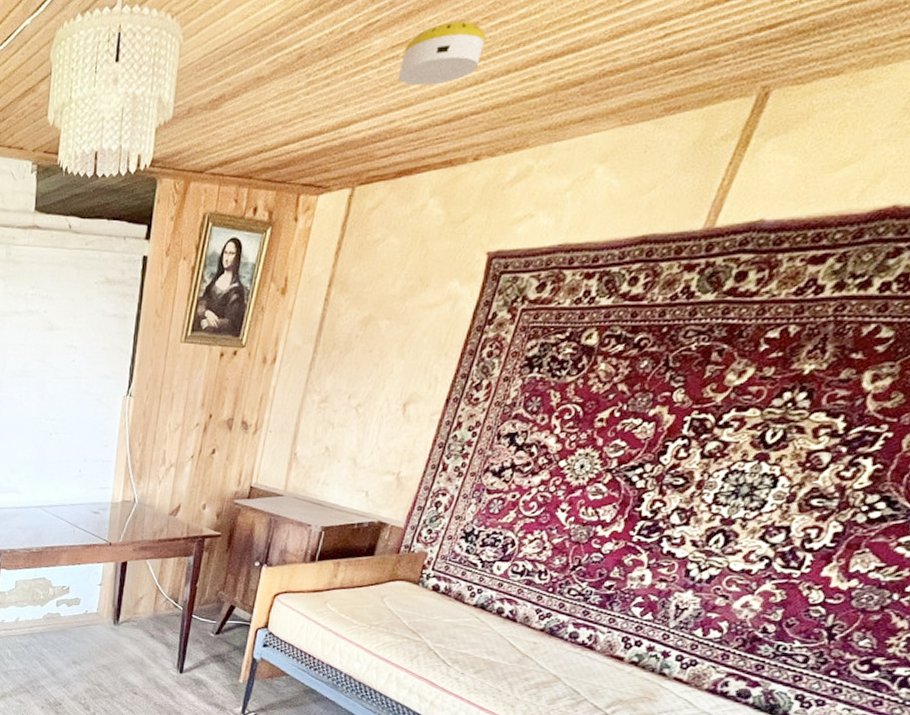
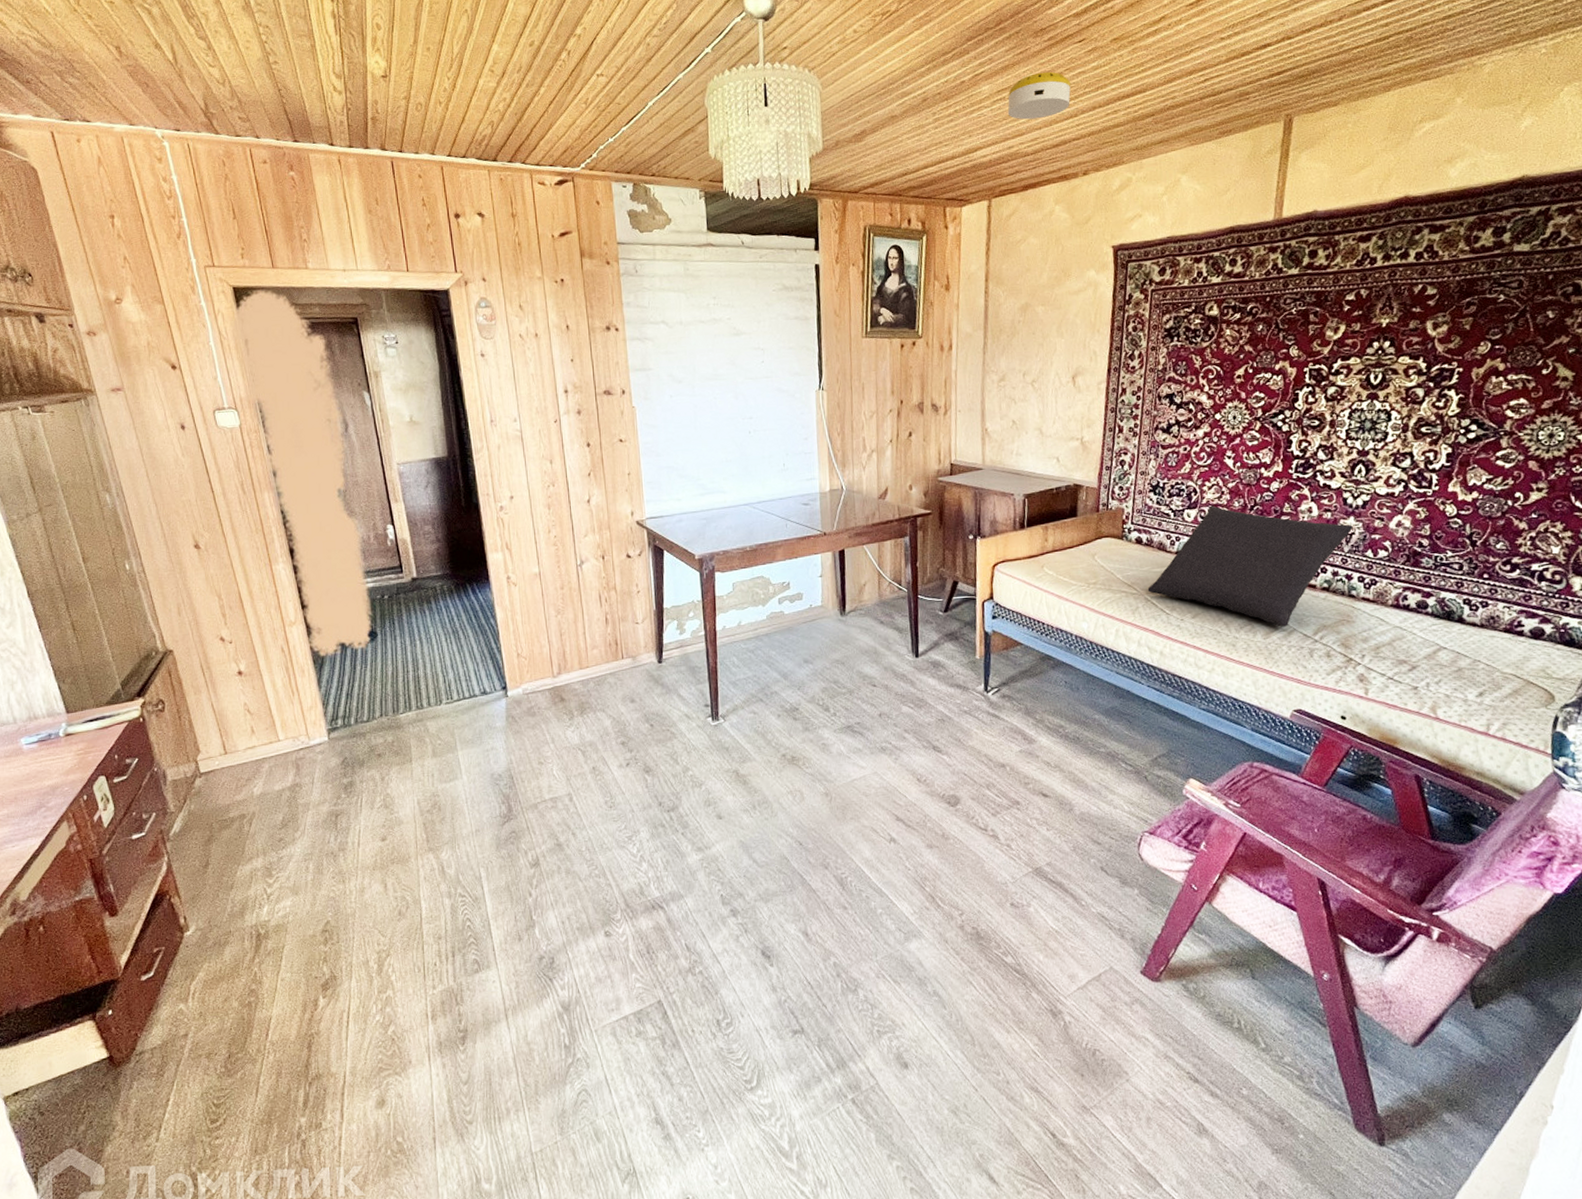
cushion: none [432,560,689,696] -> present [1147,505,1353,627]

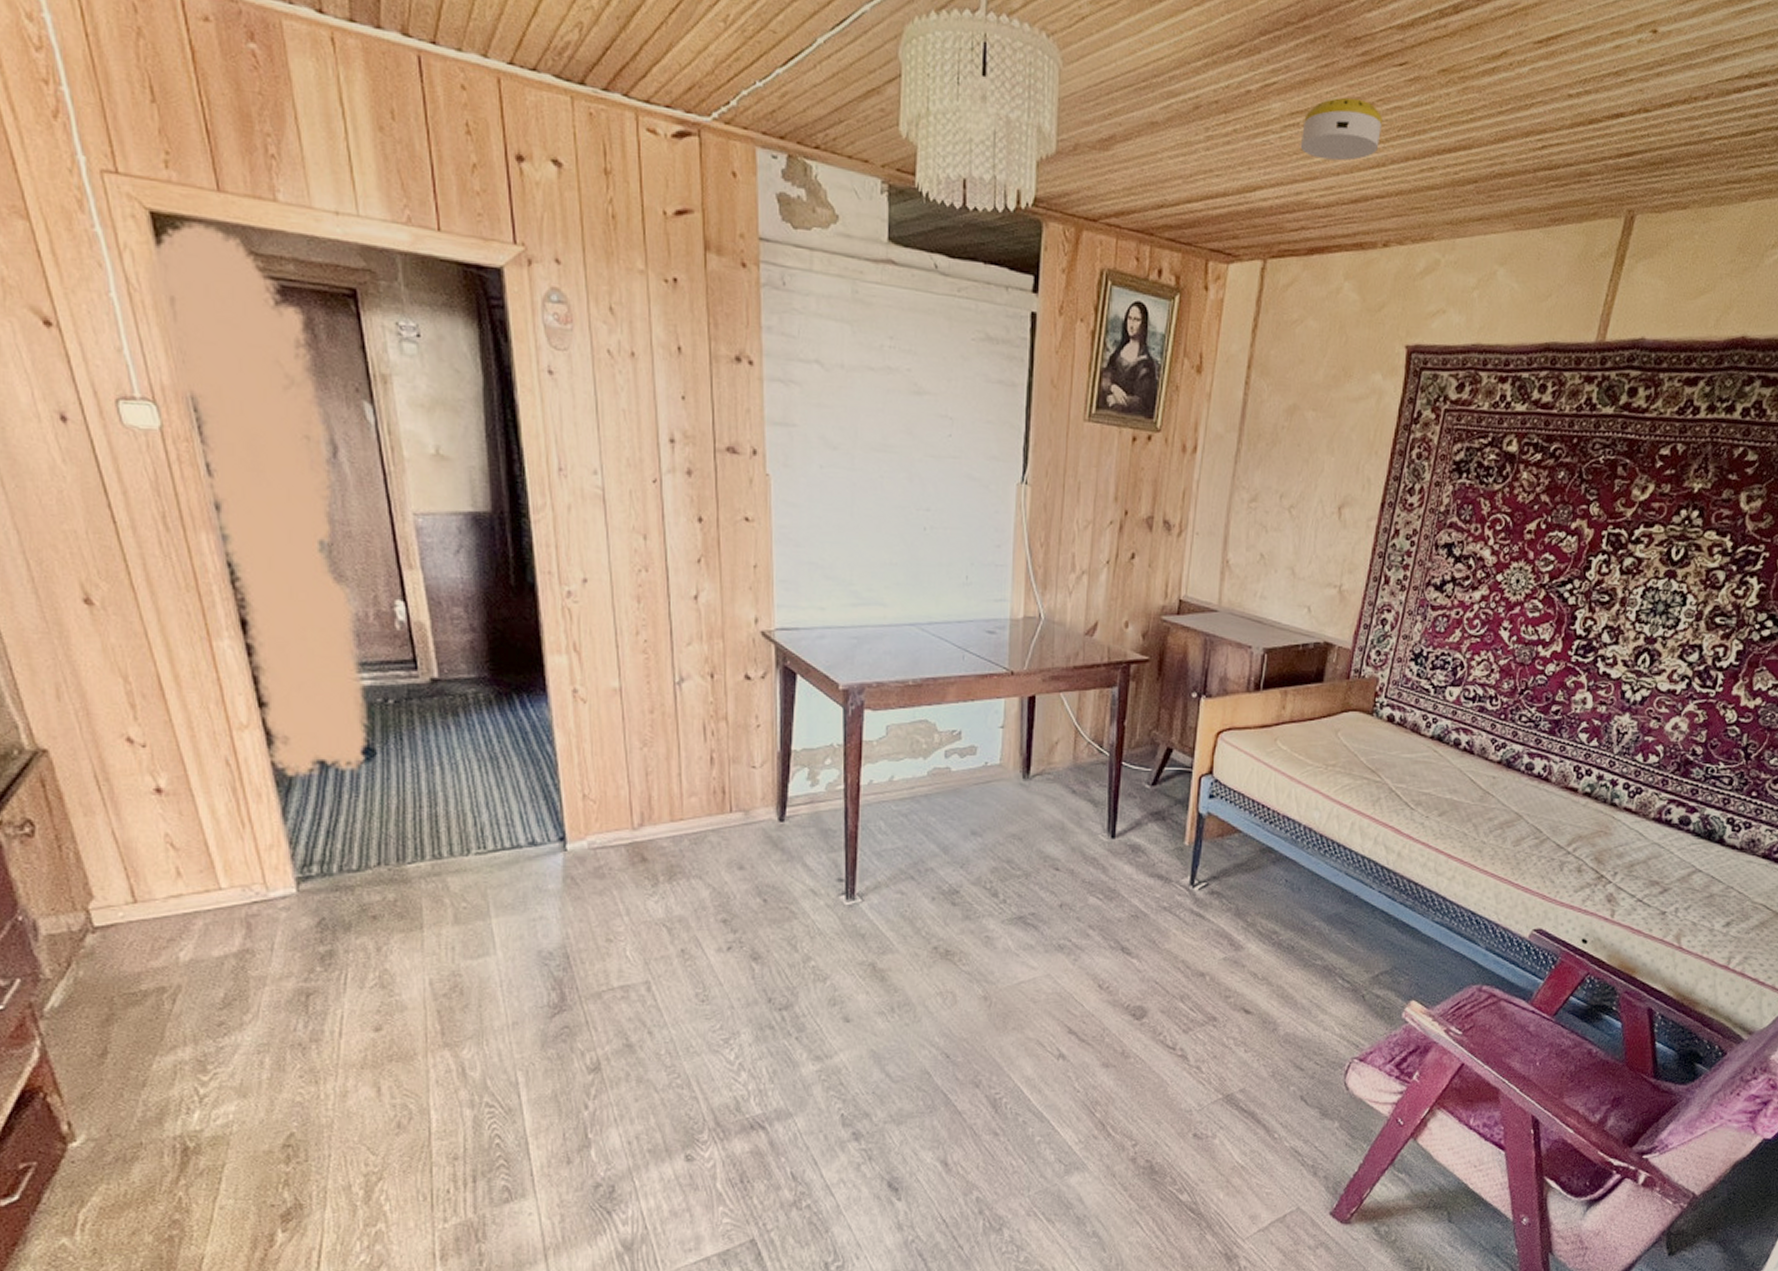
cushion: present [1147,505,1353,627] -> none [1393,684,1627,834]

